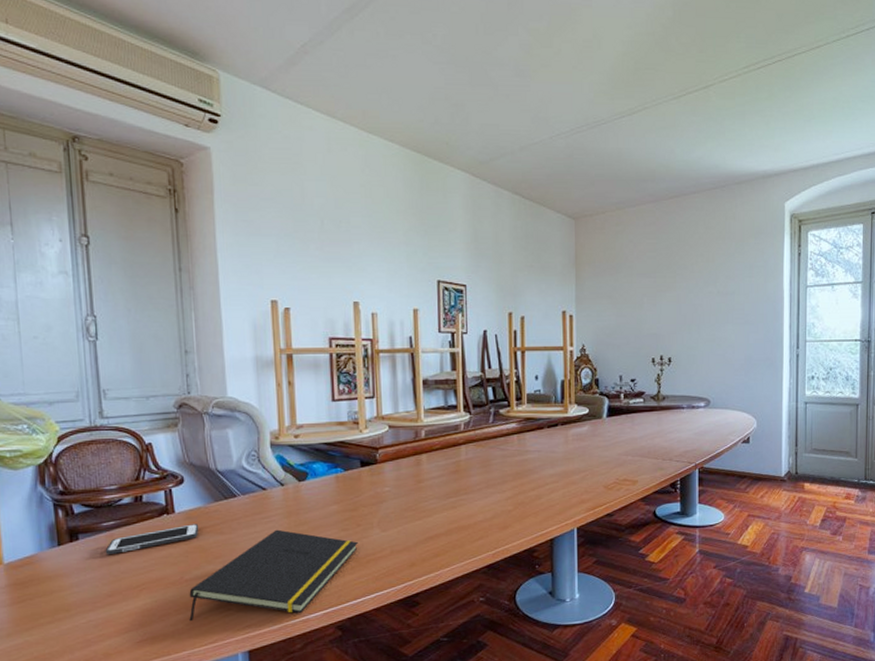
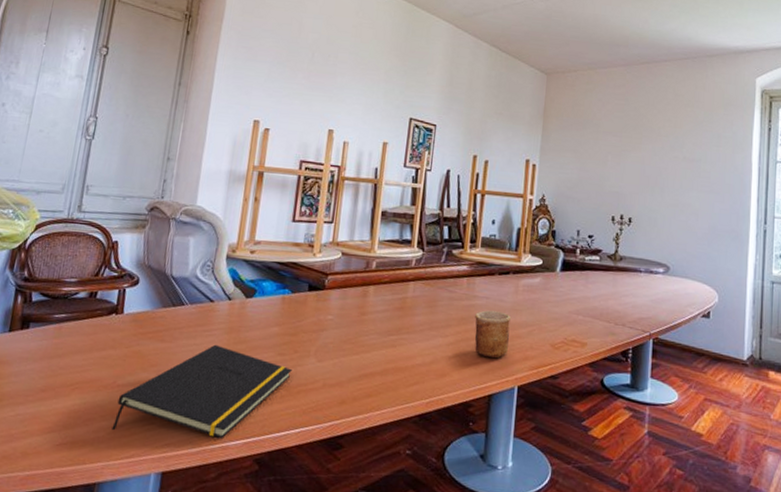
cell phone: present [105,524,199,555] -> none [49,327,143,349]
cup: none [529,462,565,506] -> present [474,310,511,359]

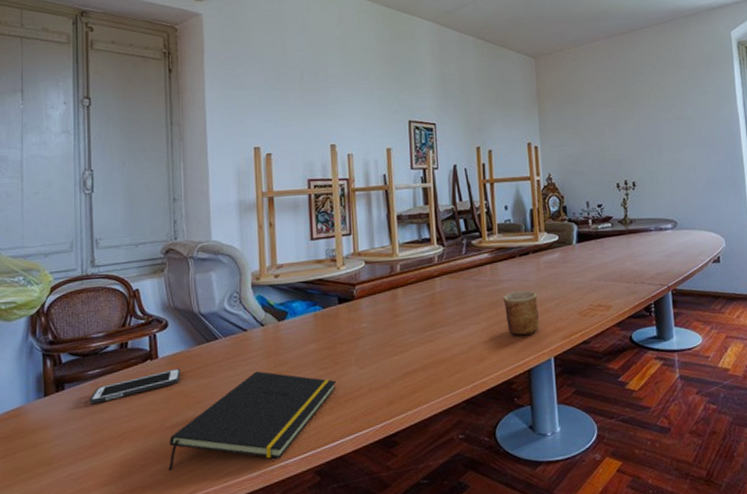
cell phone: none [49,327,143,349] -> present [89,368,181,405]

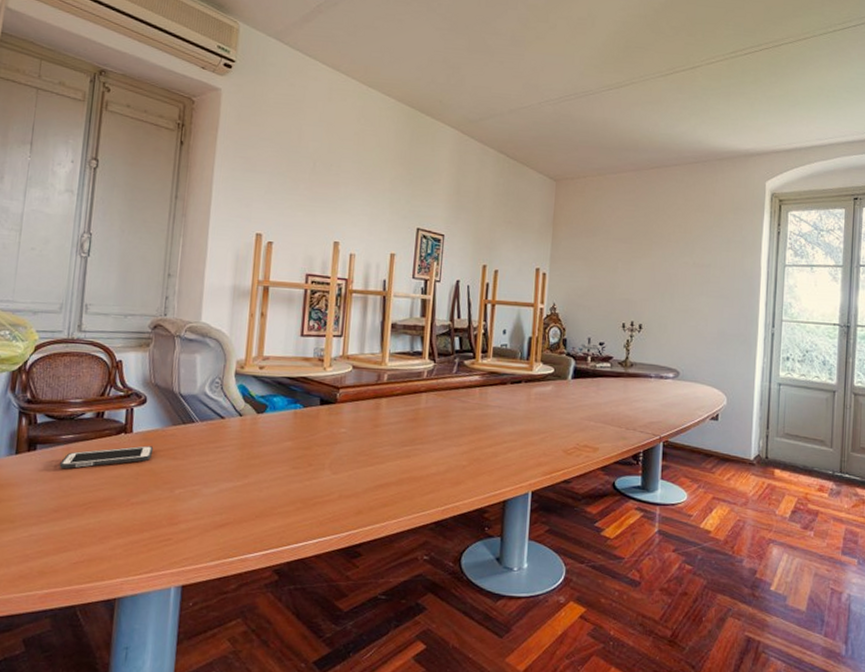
notepad: present [168,371,336,472] -> none [128,460,307,551]
cup: present [503,290,540,336] -> none [488,419,523,466]

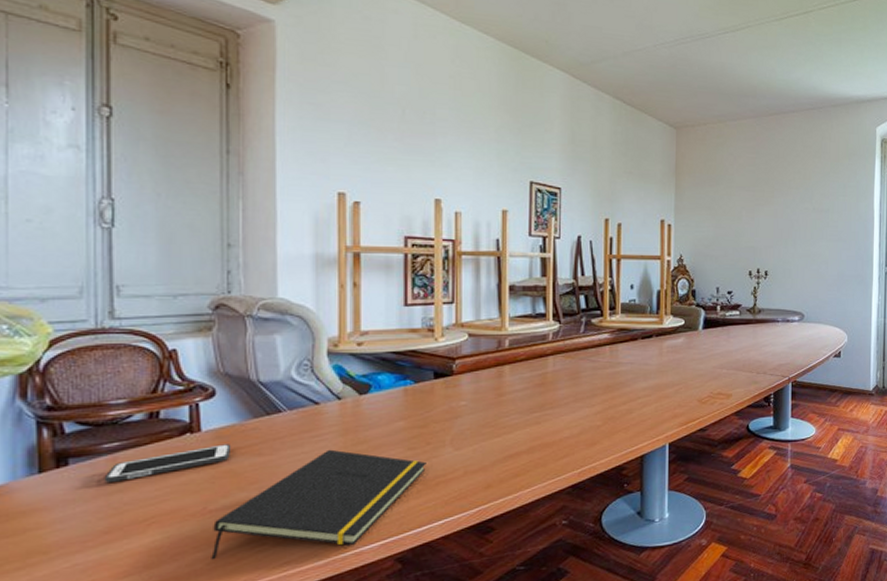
notepad: none [128,460,307,551] -> present [211,449,426,560]

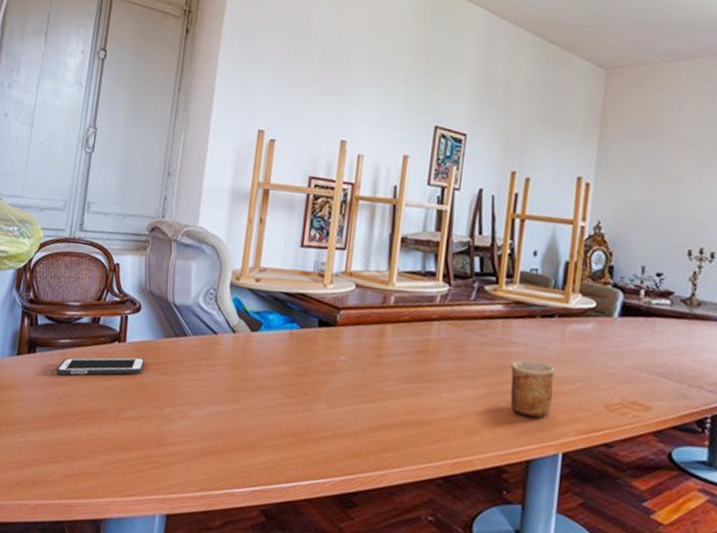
notepad: present [211,449,426,560] -> none [117,381,301,484]
cup: none [621,375,658,421] -> present [510,359,555,418]

